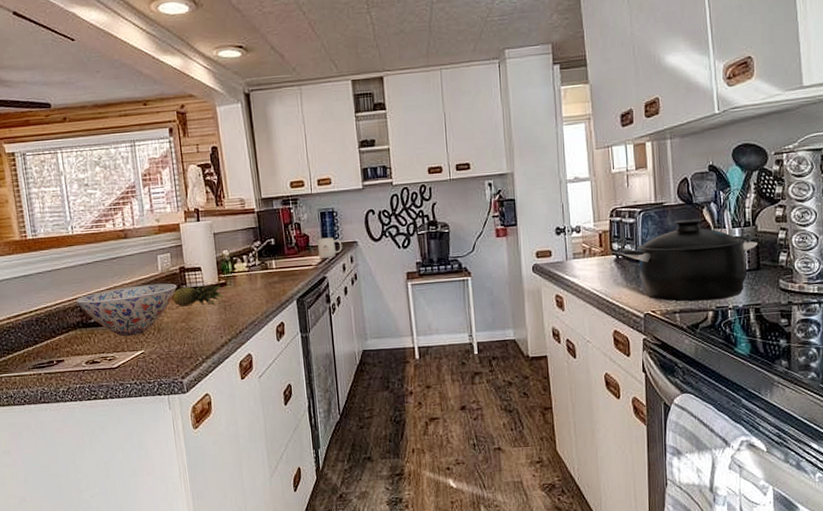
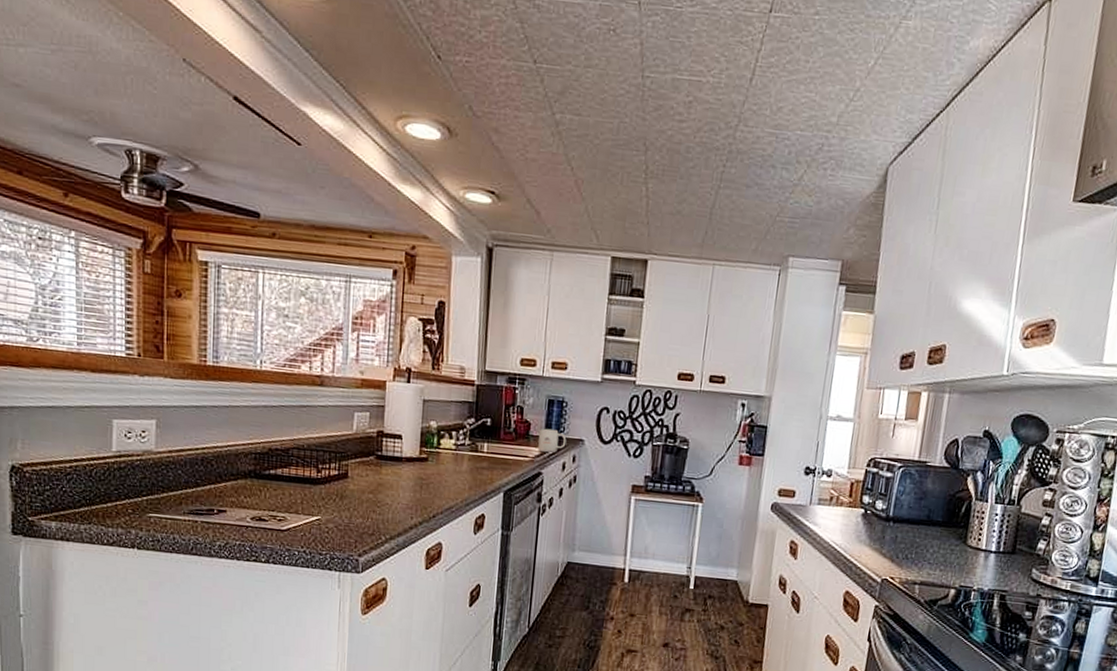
bowl: present [75,283,178,337] -> none [251,441,371,499]
fruit: present [172,284,224,307] -> none [364,453,422,480]
saucepan: present [622,218,761,301] -> none [872,484,1023,578]

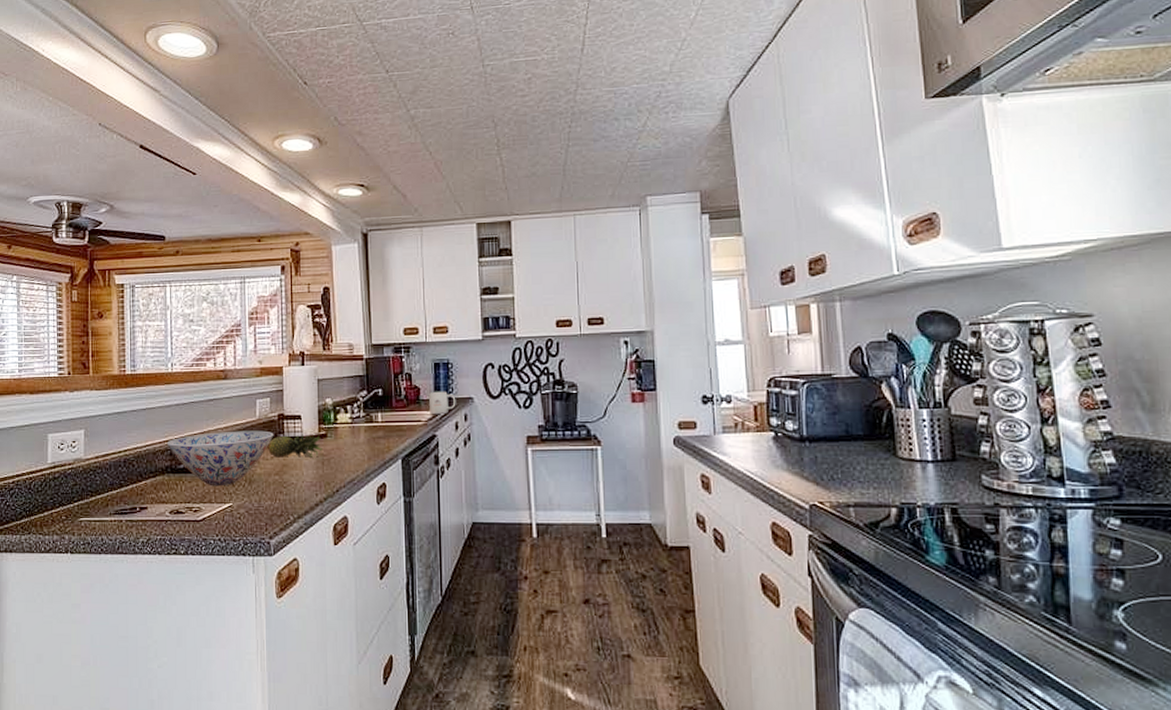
bowl: none [251,441,371,499] -> present [166,430,274,487]
fruit: none [364,453,422,480] -> present [268,434,322,458]

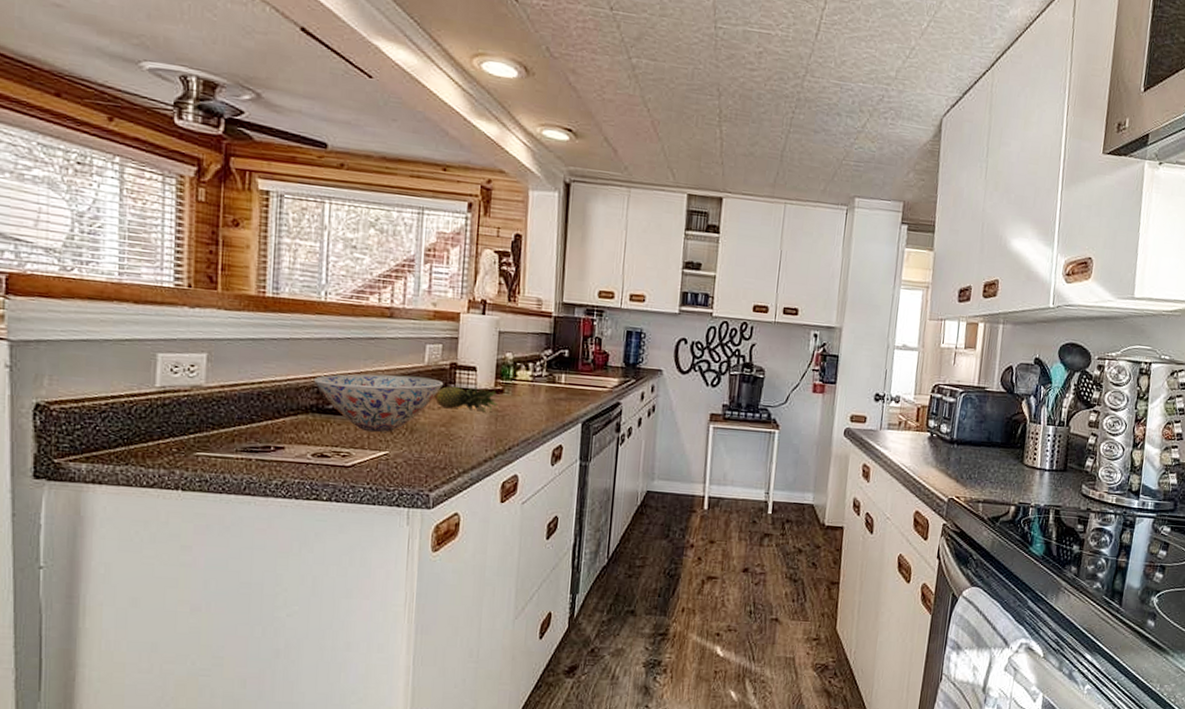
mug: present [428,391,456,415] -> none [616,359,645,384]

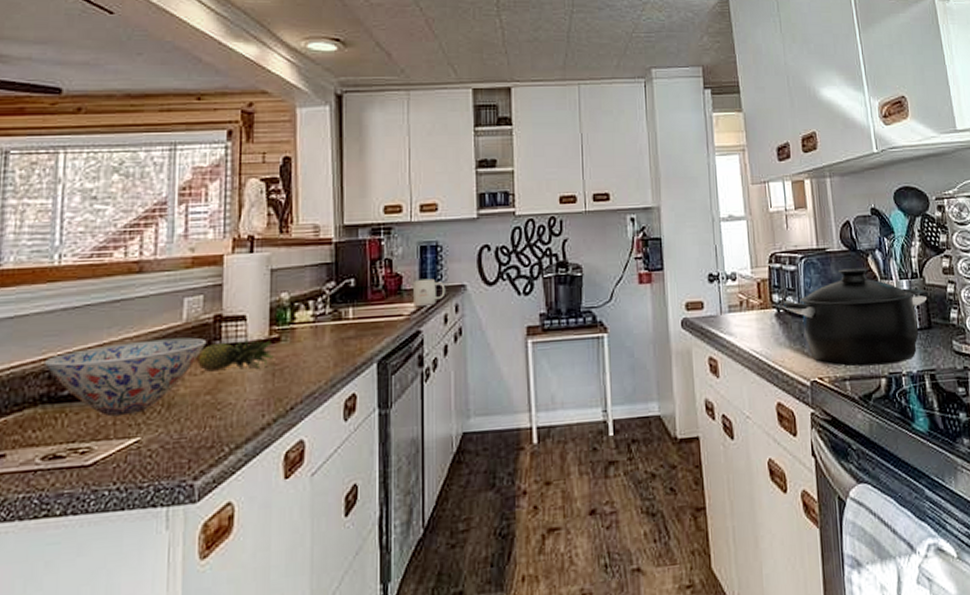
mug: none [616,359,645,384] -> present [412,278,446,308]
saucepan: none [937,408,1072,495] -> present [783,268,930,366]

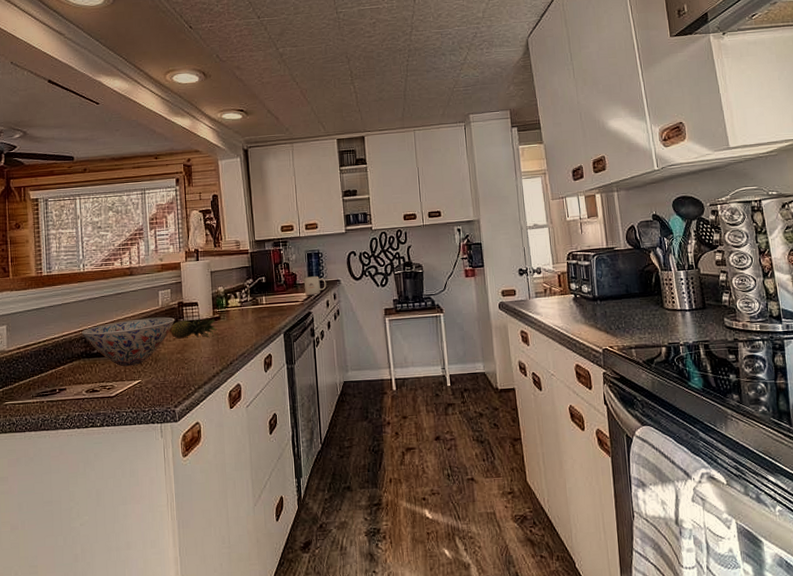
saucepan: present [783,268,930,366] -> none [579,262,704,338]

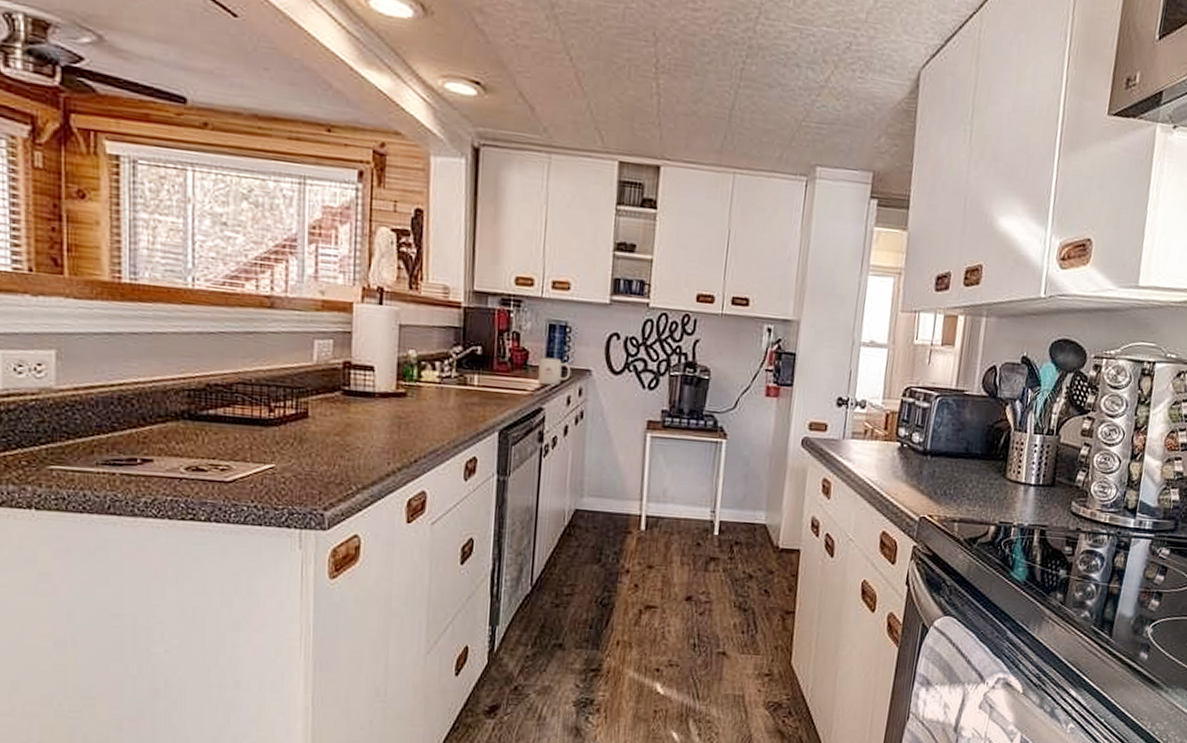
bowl: present [81,317,175,367] -> none [183,374,337,443]
fruit: present [170,318,217,339] -> none [327,388,400,419]

